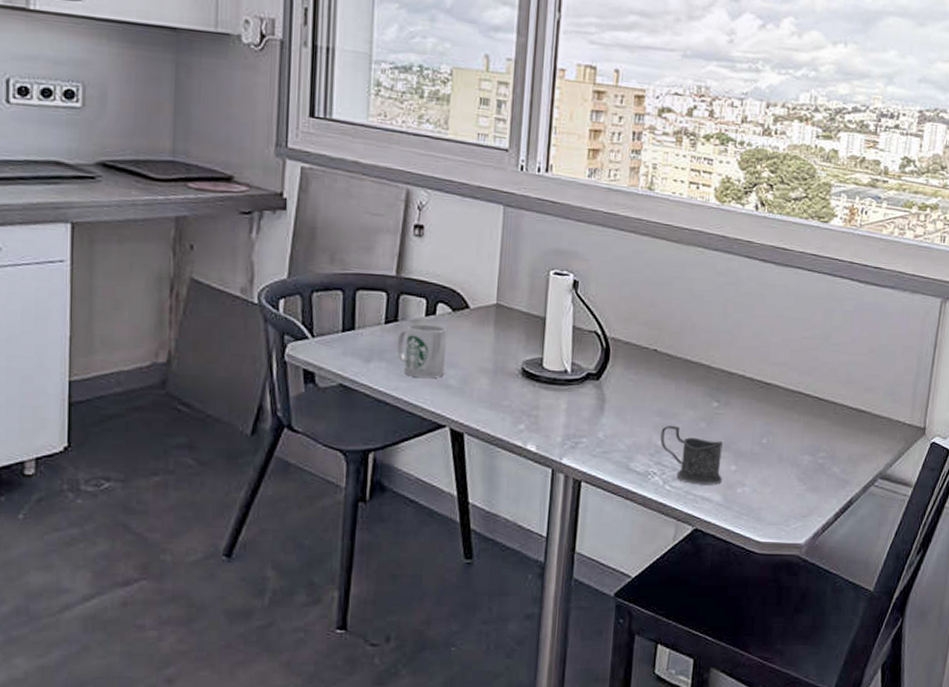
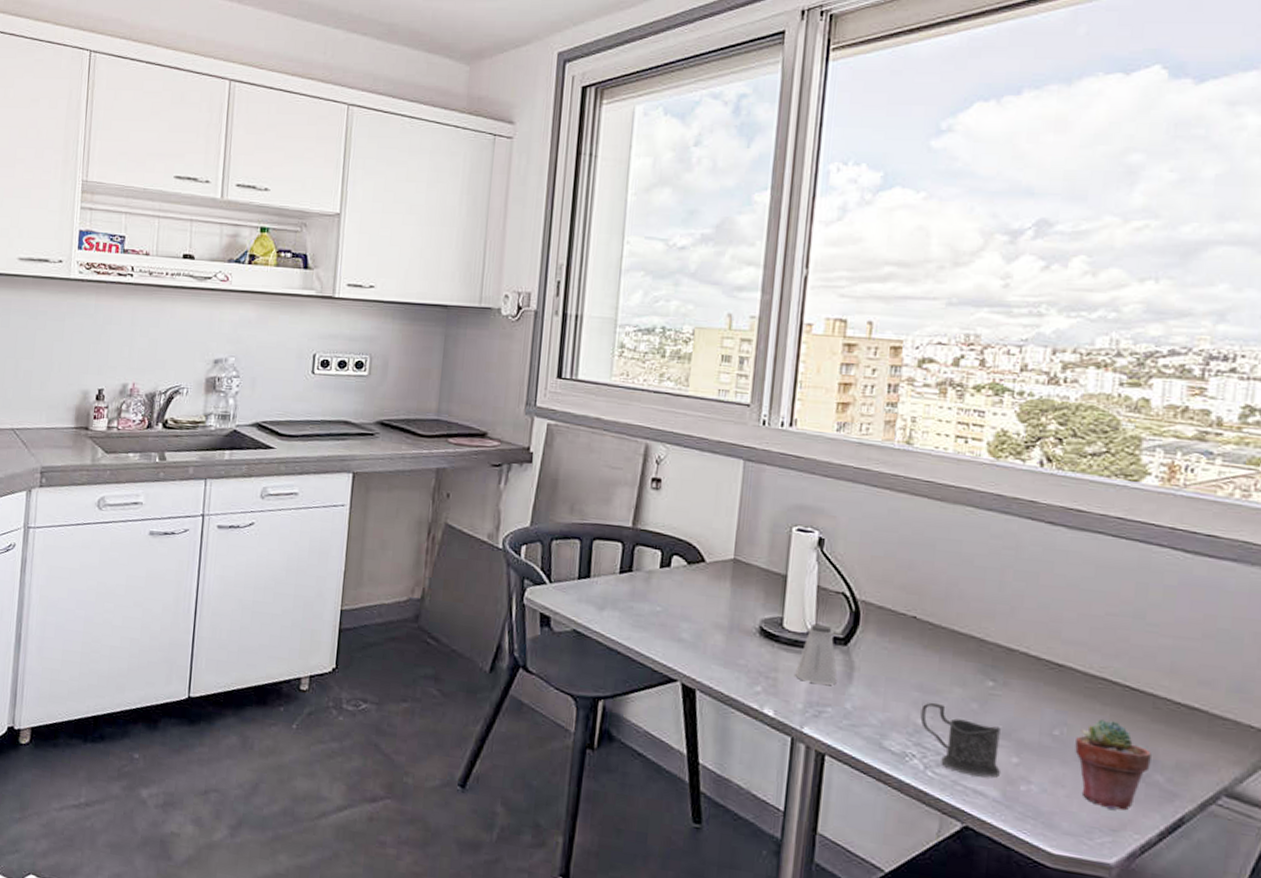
mug: present [396,324,447,378] -> none [630,575,682,631]
saltshaker: none [554,362,591,417] -> present [795,623,838,685]
potted succulent: none [778,427,832,499] -> present [1075,719,1152,811]

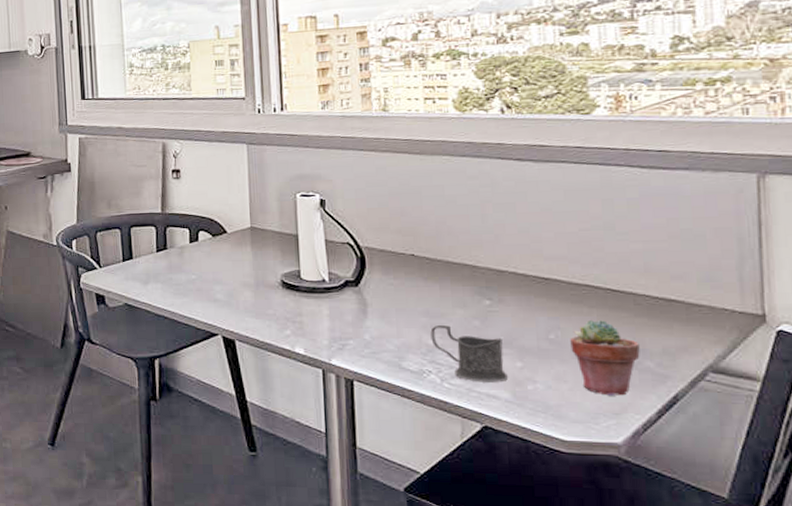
saltshaker: present [795,623,838,685] -> none [317,271,354,321]

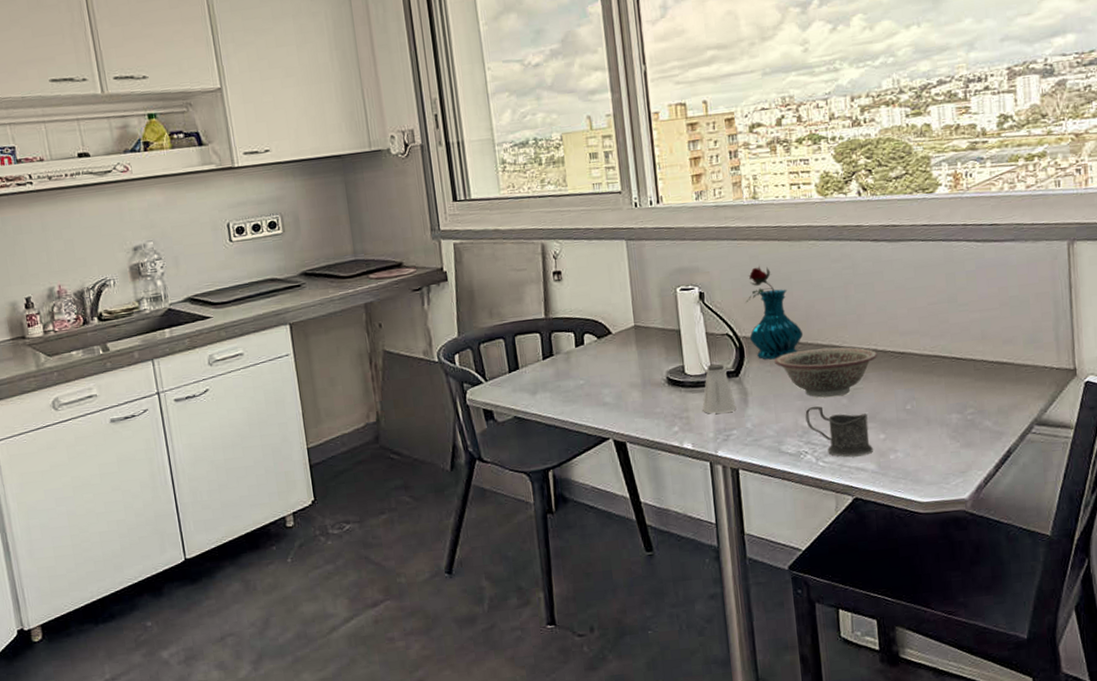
saltshaker: none [317,271,354,321] -> present [702,363,736,414]
vase: none [370,177,432,273] -> present [746,265,804,360]
decorative bowl: none [398,266,518,318] -> present [774,347,878,398]
potted succulent: present [570,320,640,396] -> none [924,387,981,456]

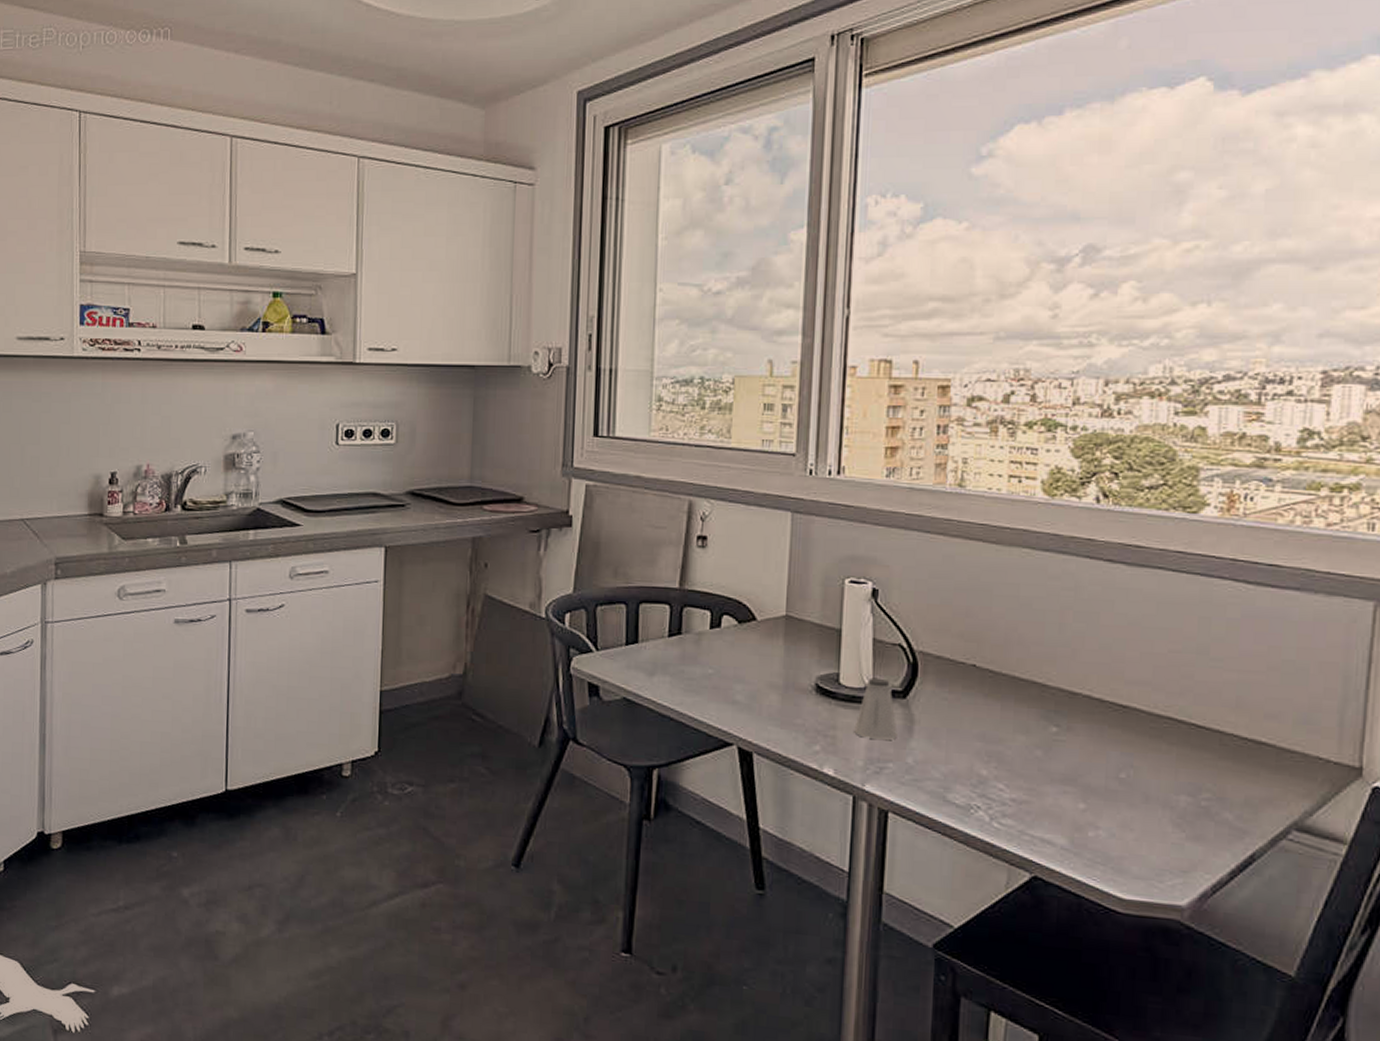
vase: present [746,265,804,360] -> none [927,568,998,686]
decorative bowl: present [774,347,878,398] -> none [955,680,1092,746]
mug: present [805,406,873,458] -> none [984,753,1067,826]

